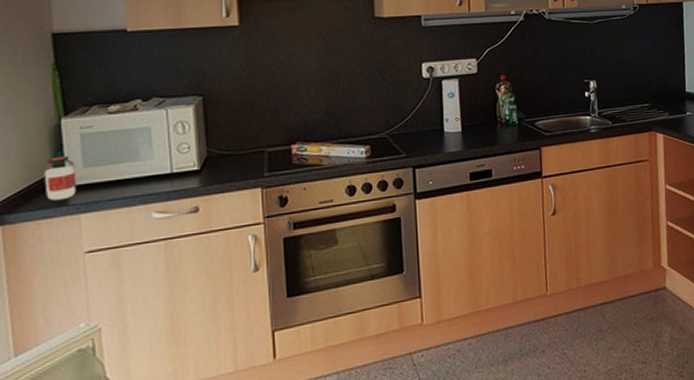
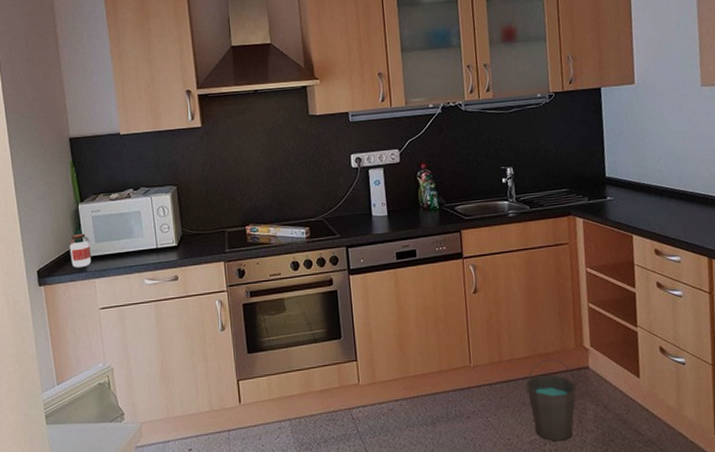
bucket: none [603,281,654,369] -> present [526,359,577,441]

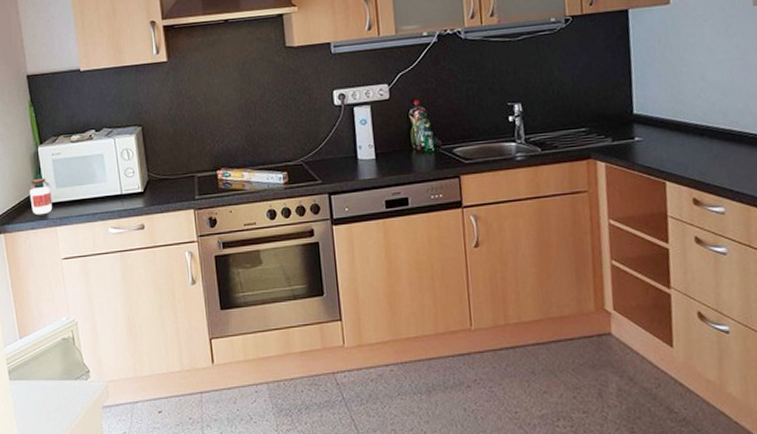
bucket: present [526,359,577,441] -> none [536,323,597,417]

